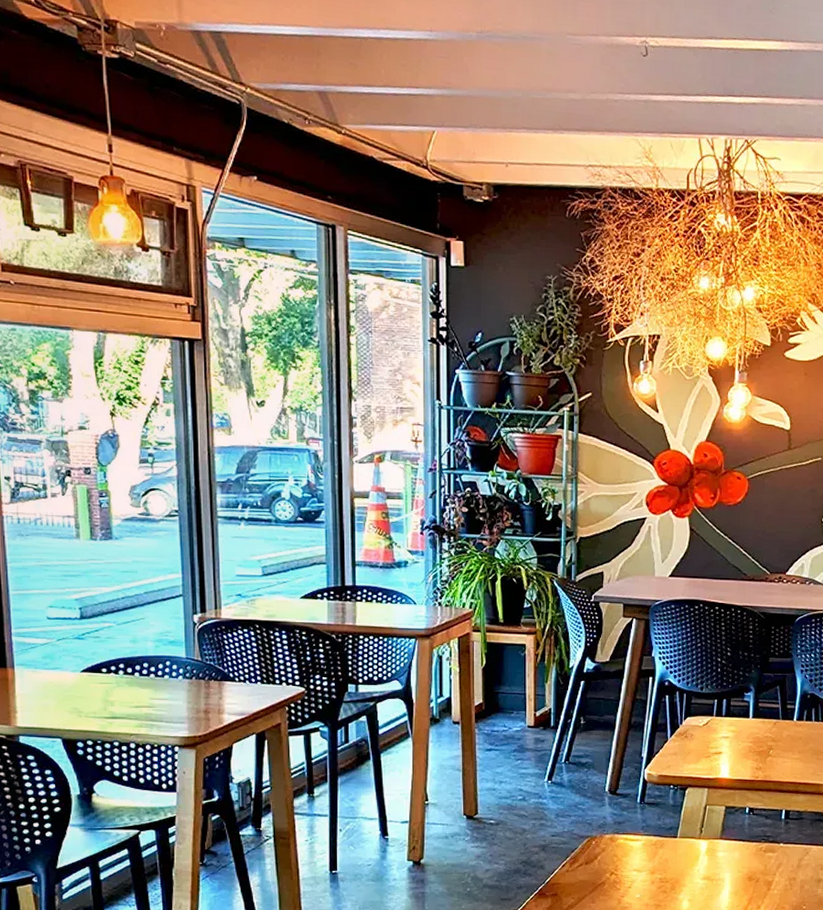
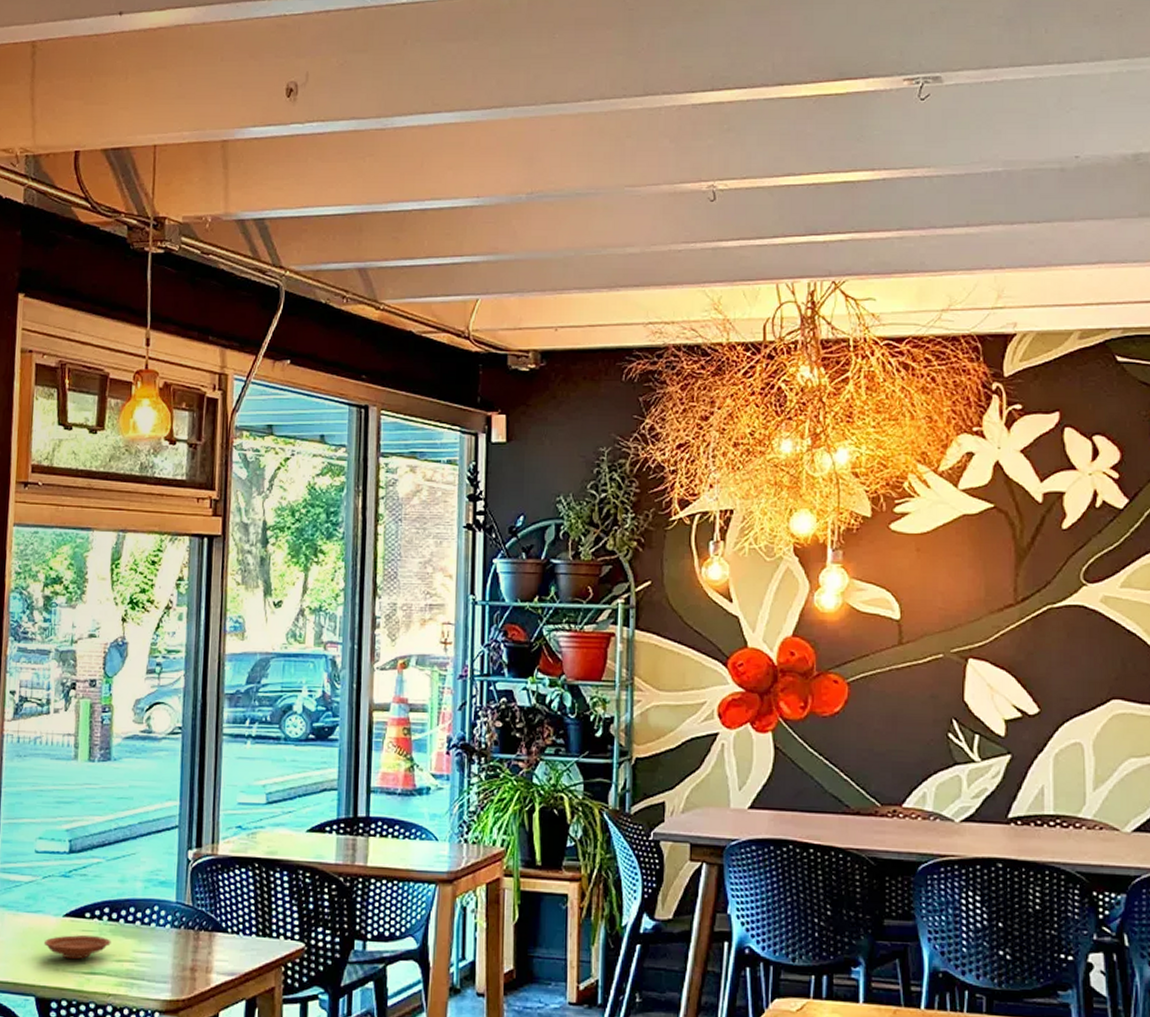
plate: none [64,687,129,707] -> present [43,935,111,960]

